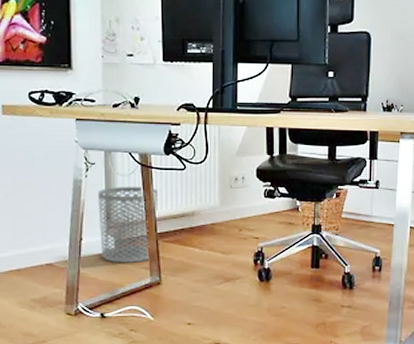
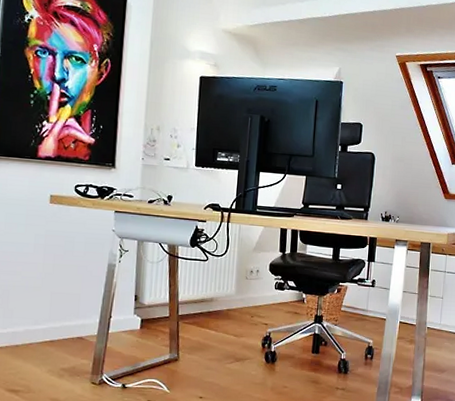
waste bin: present [98,186,158,263] -> none [127,272,182,340]

